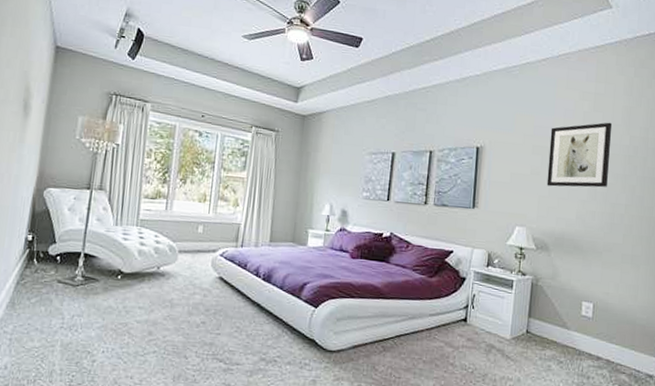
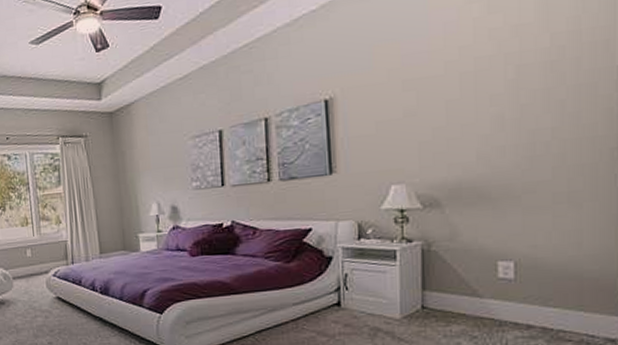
wall art: present [546,122,613,188] -> none [426,22,520,127]

